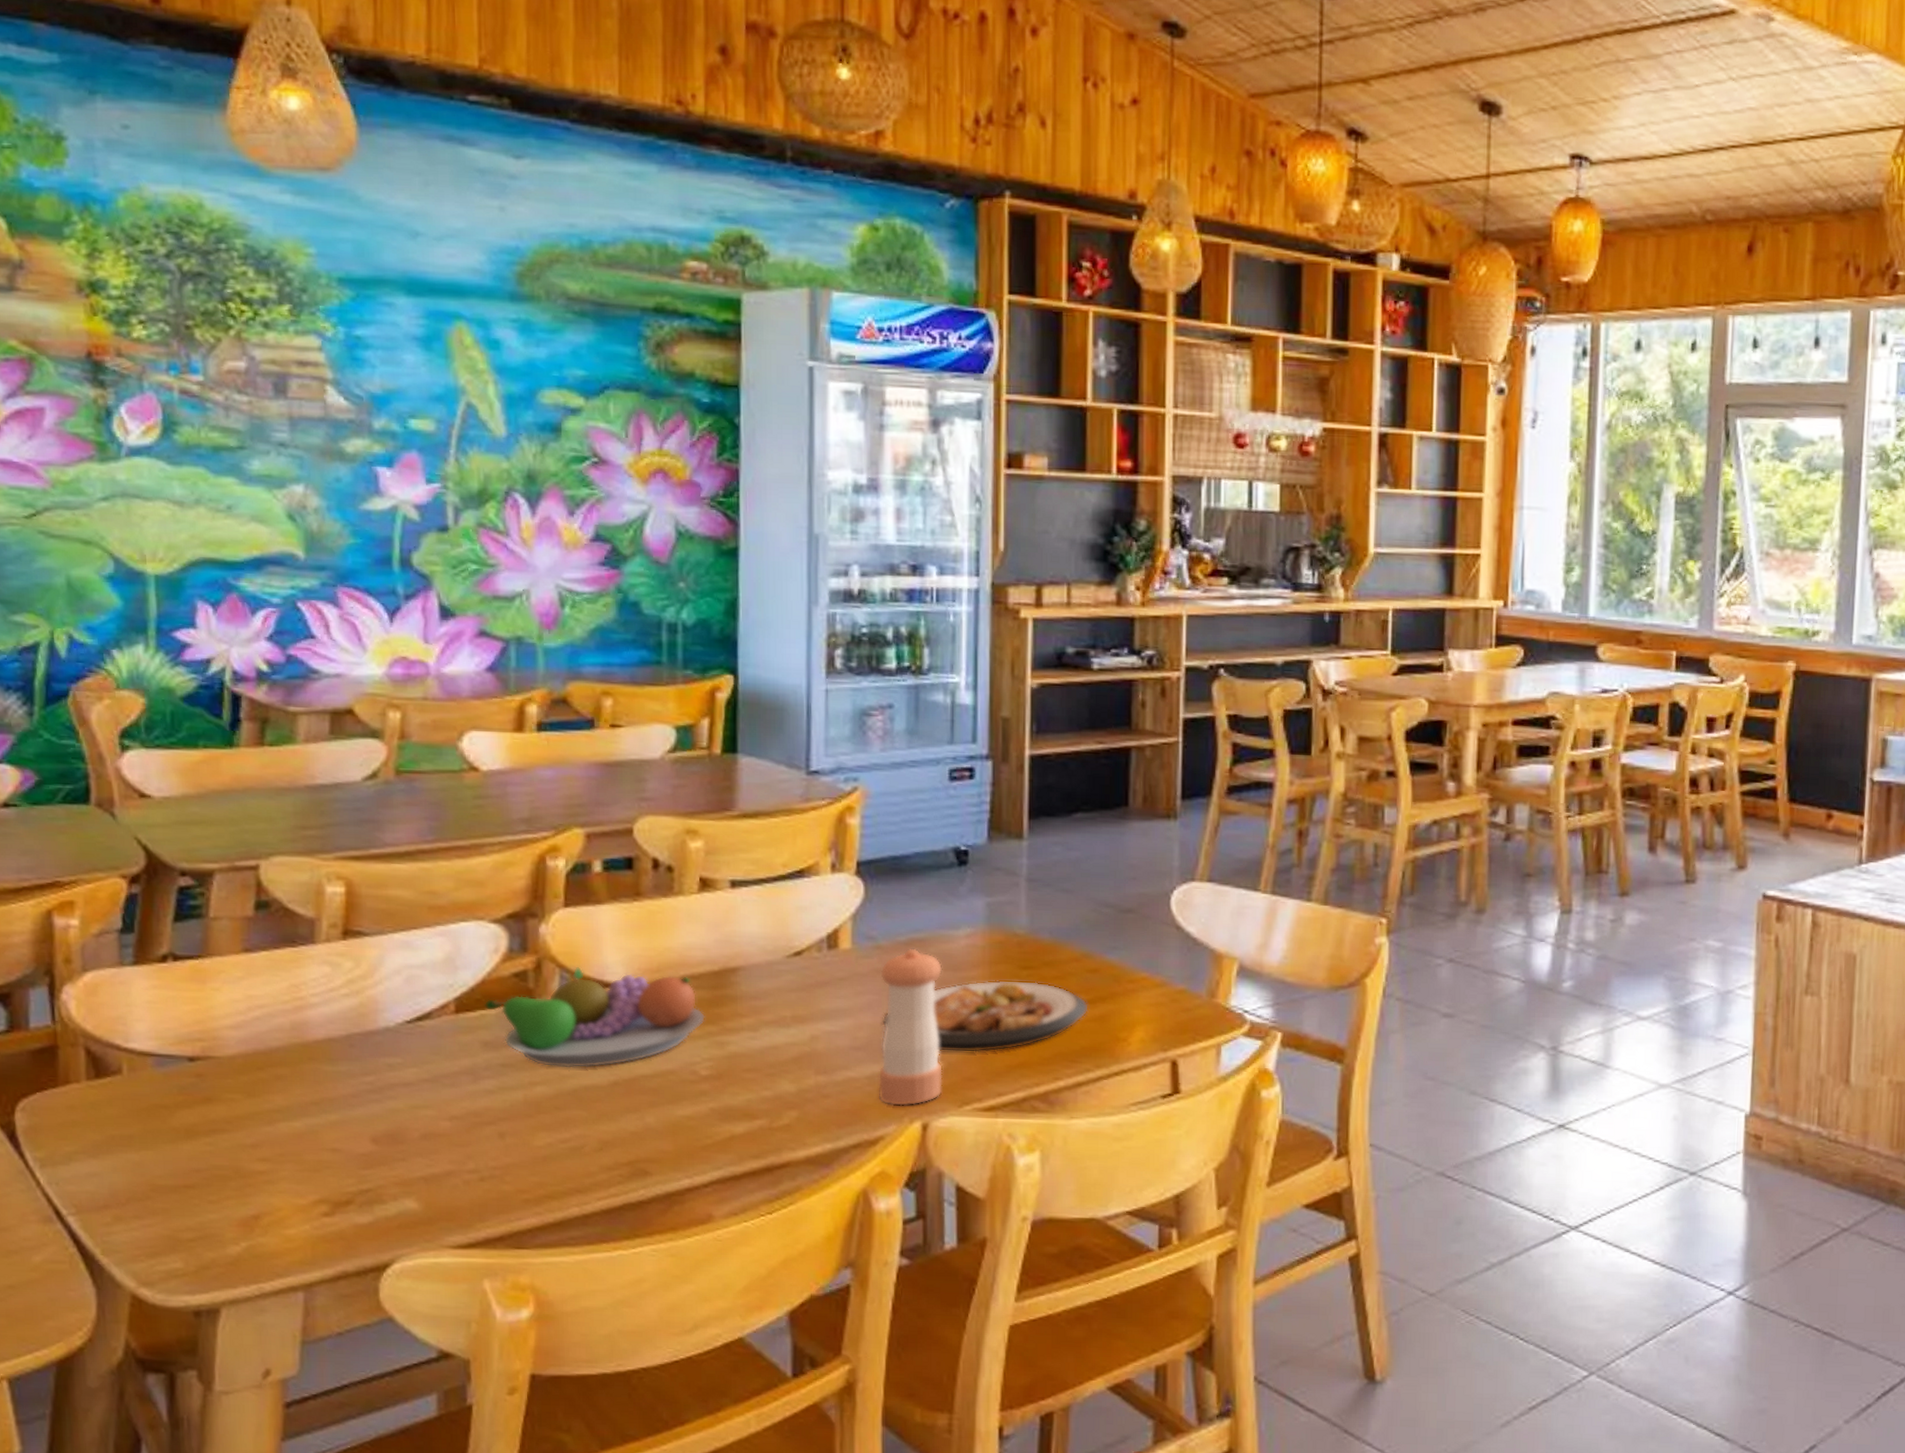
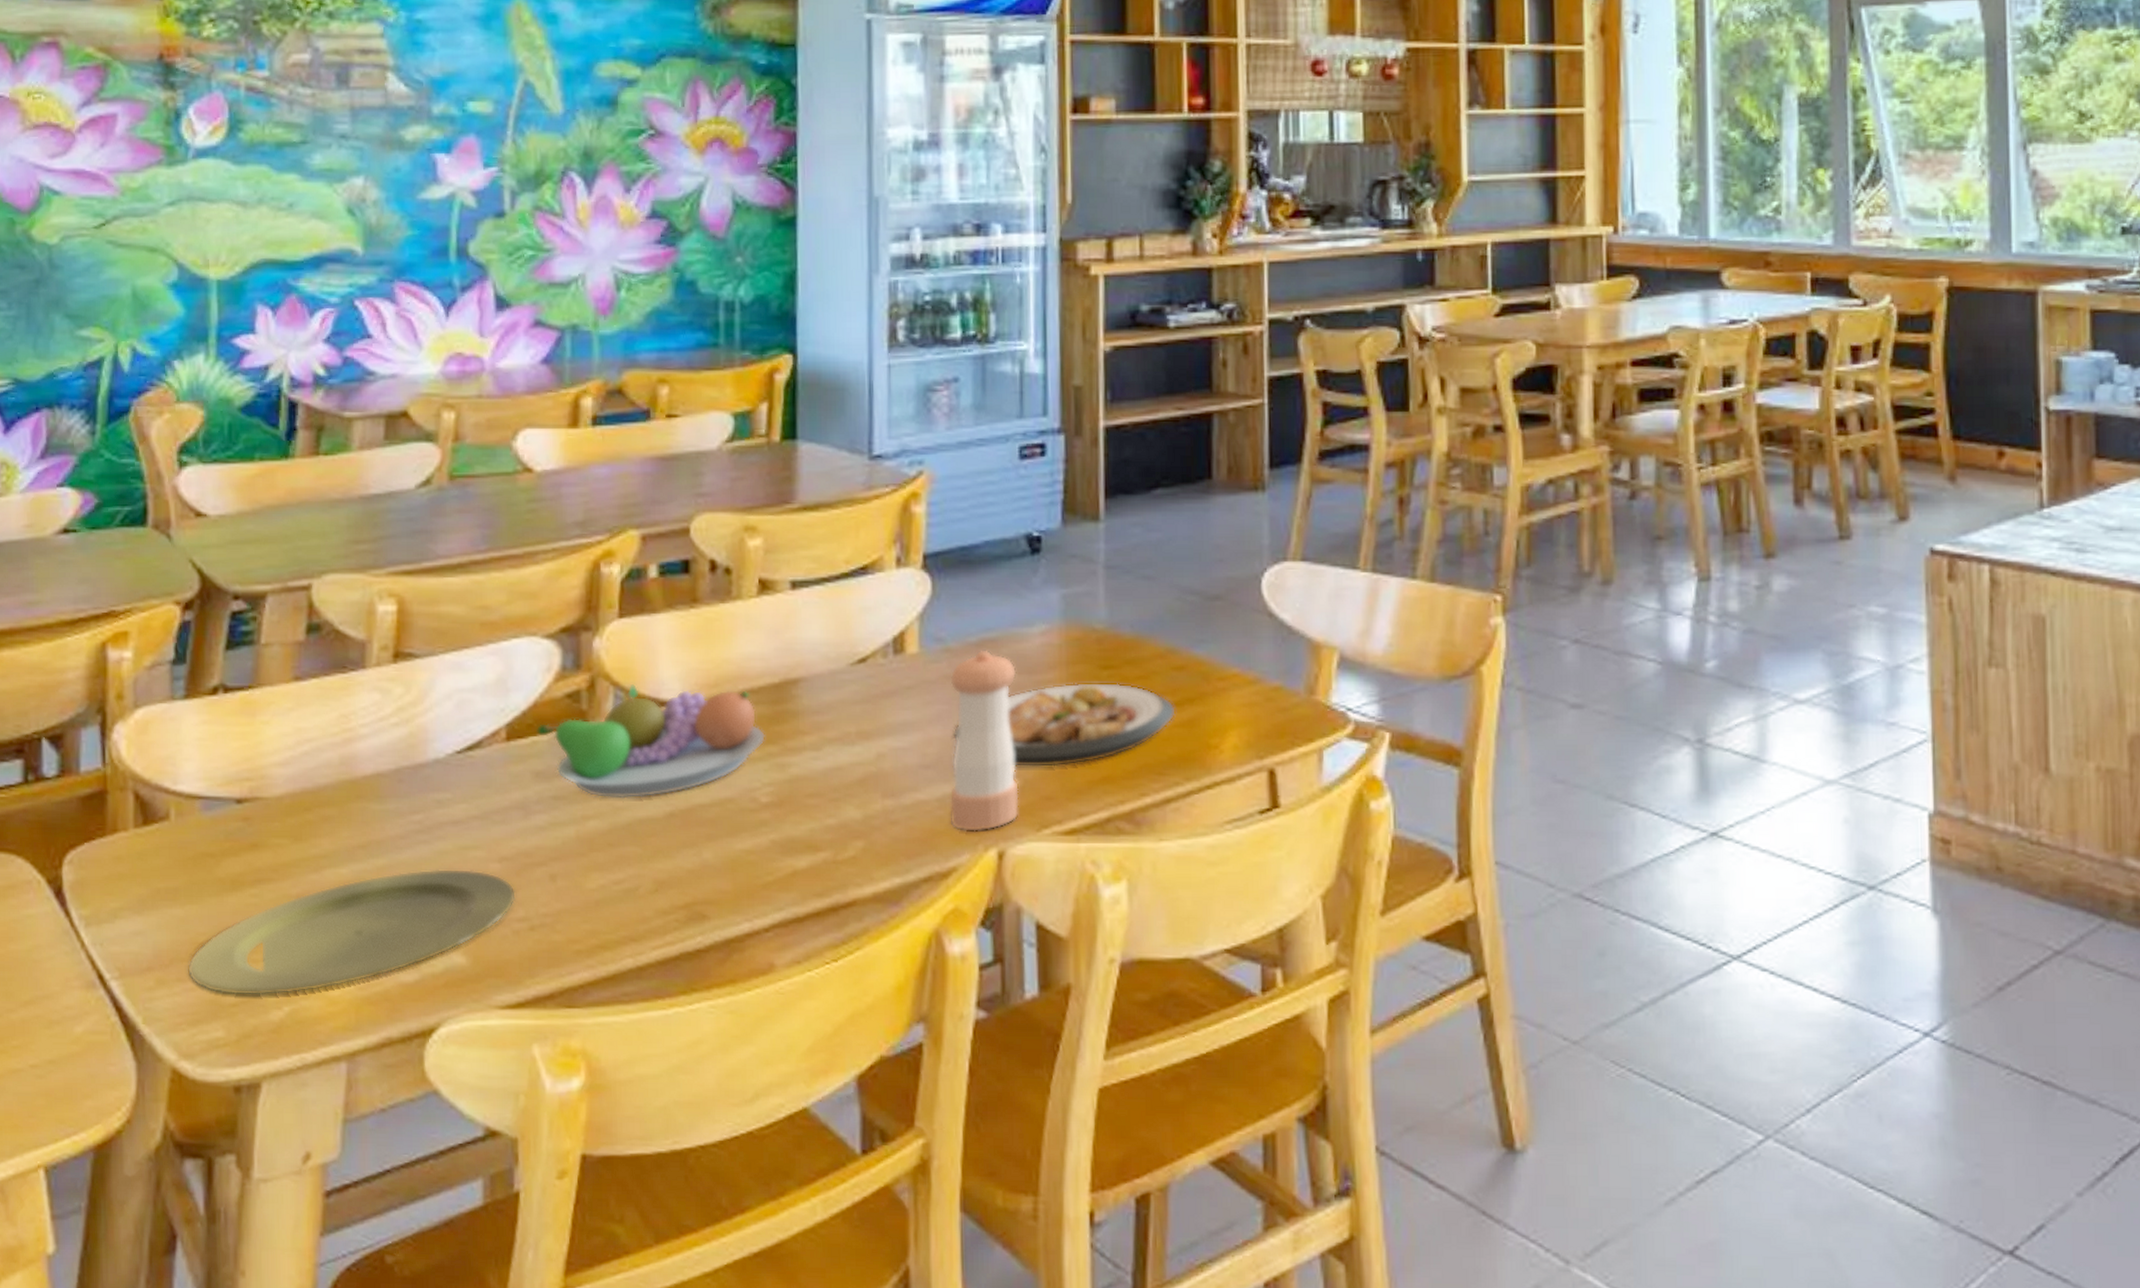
plate: none [145,1124,466,1233] -> present [188,868,516,996]

